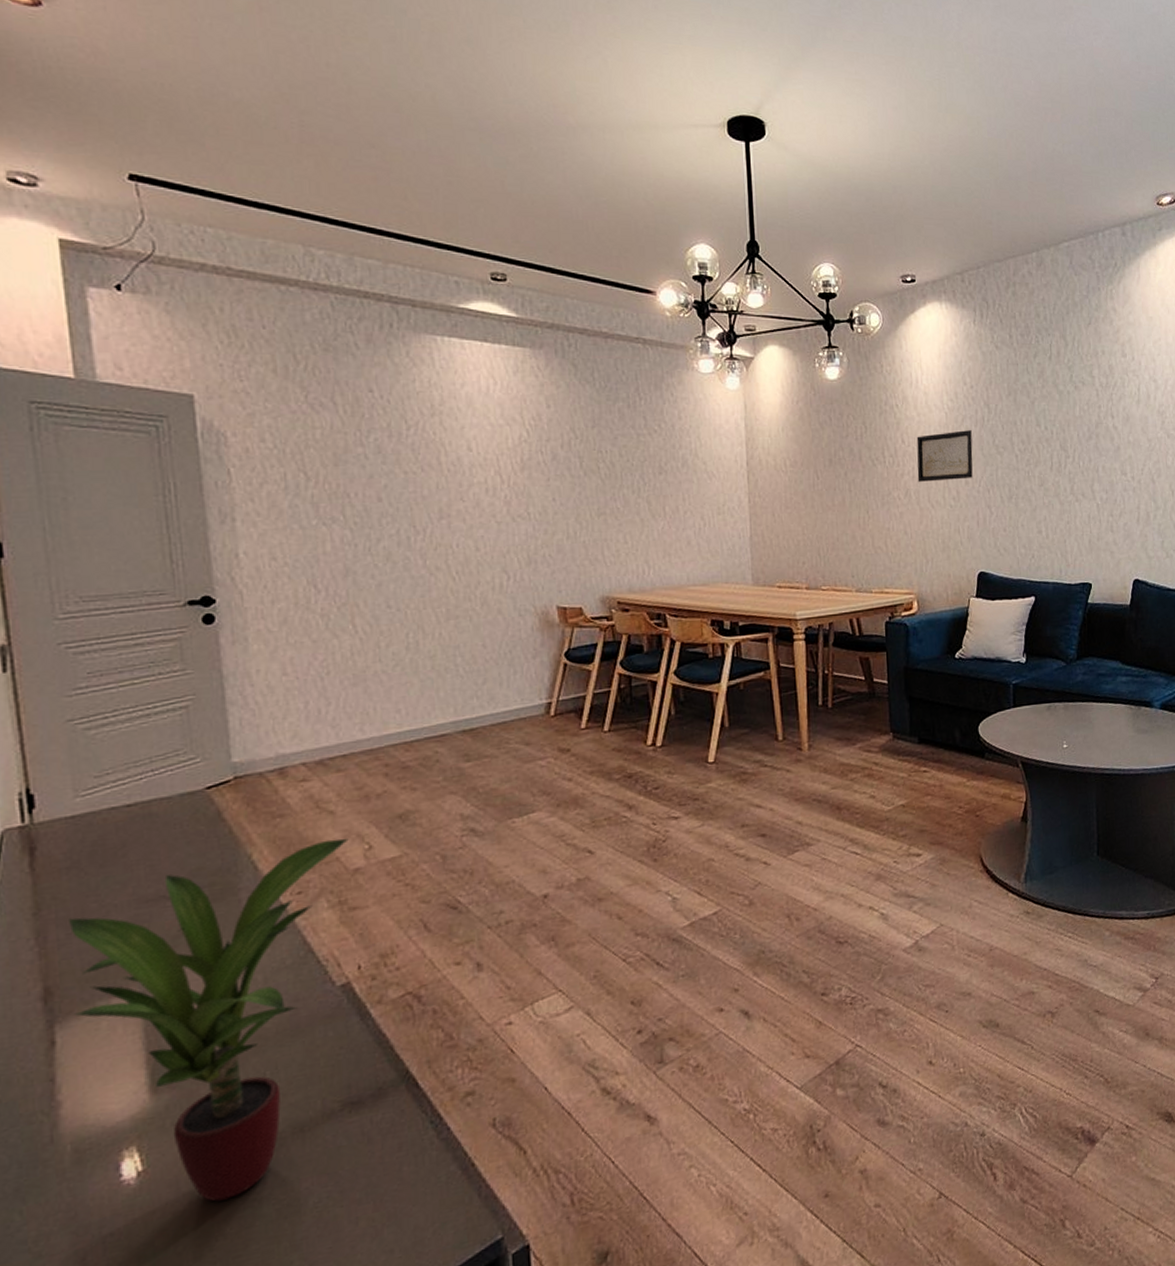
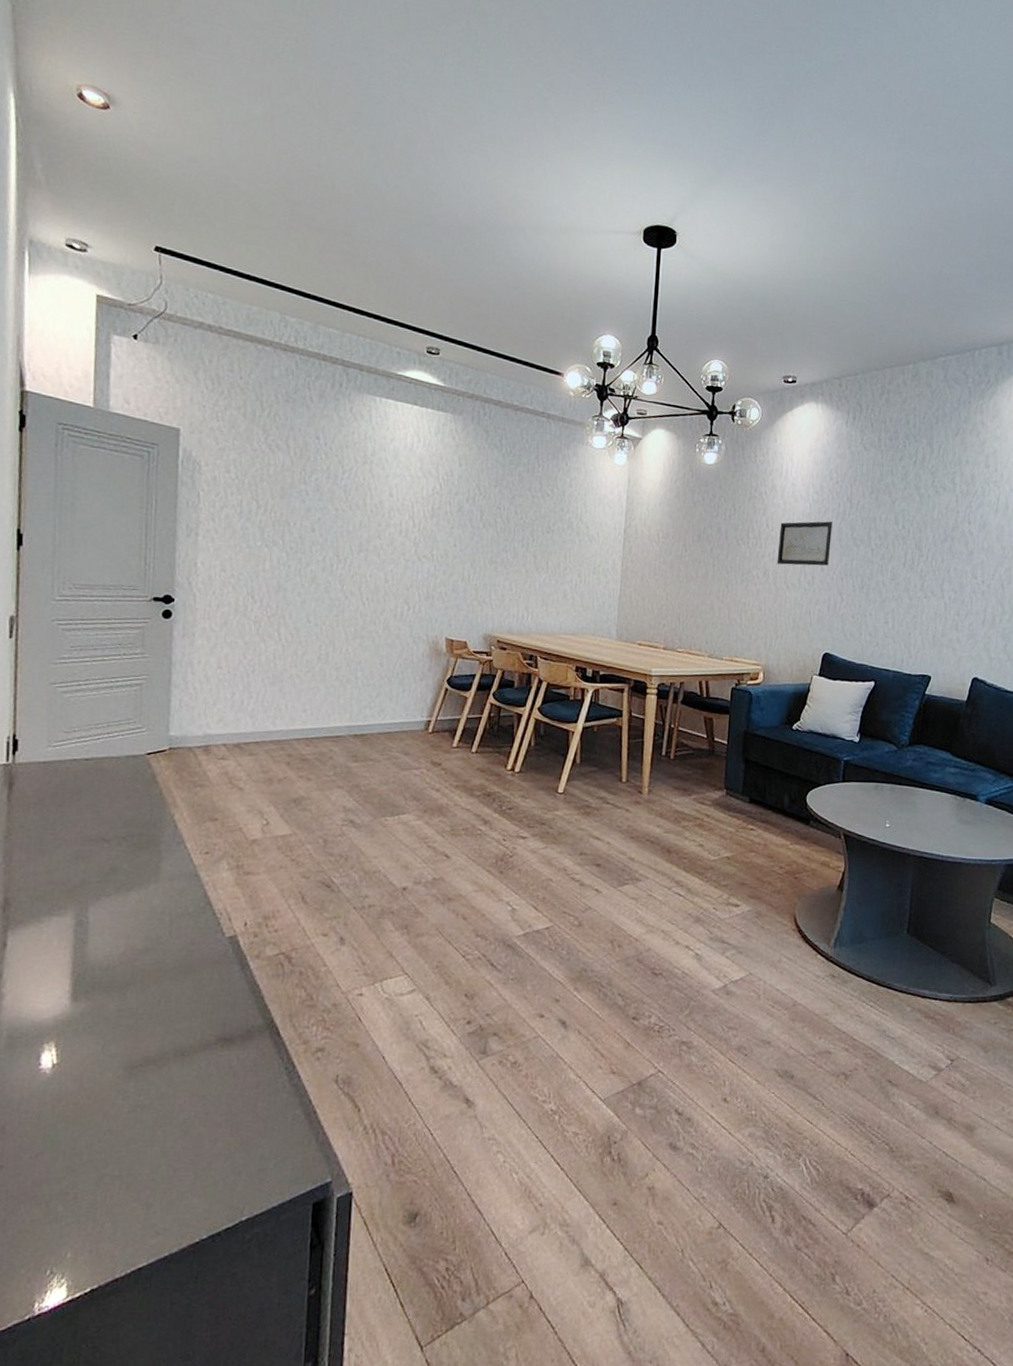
potted plant: present [69,838,349,1202] -> none [23,811,251,1101]

